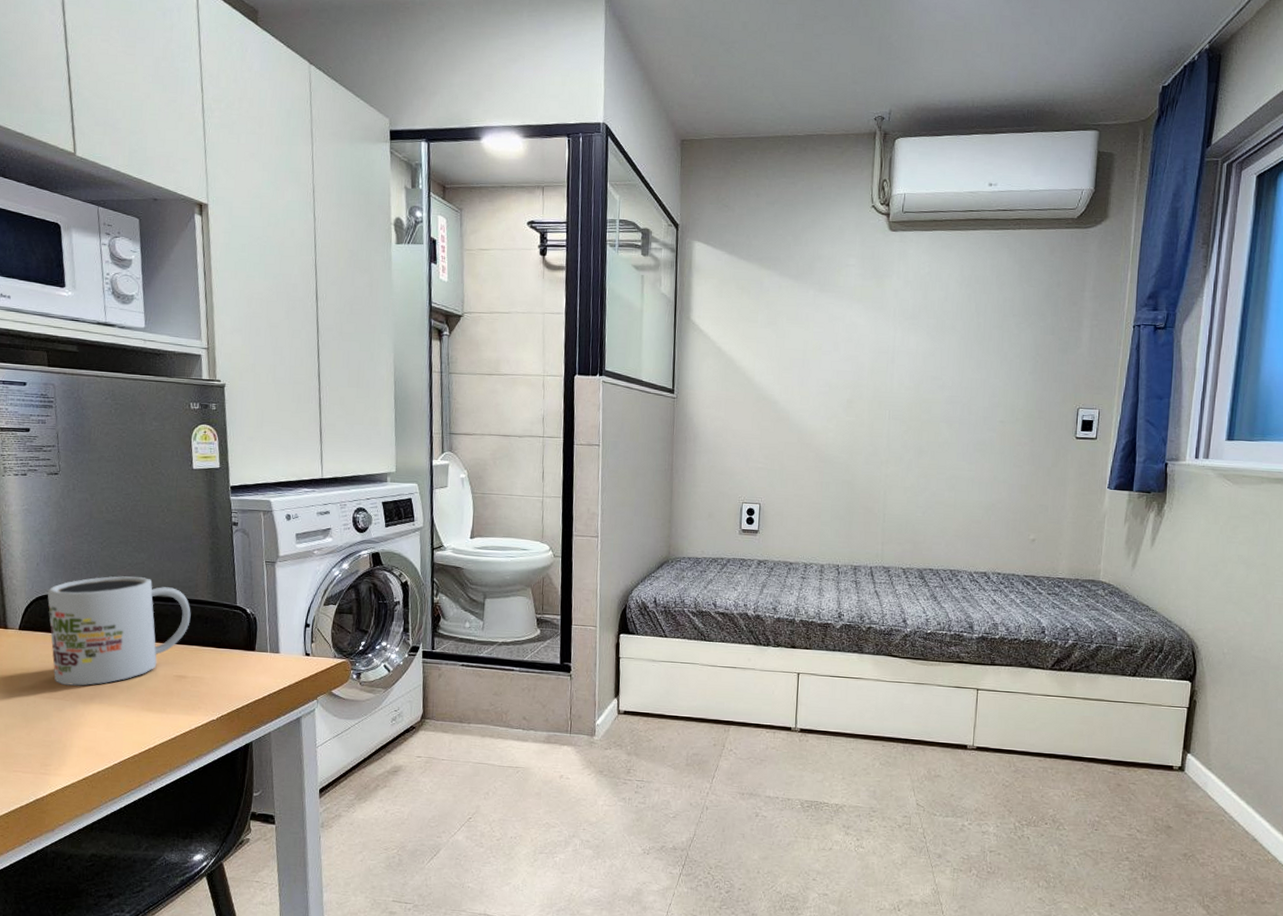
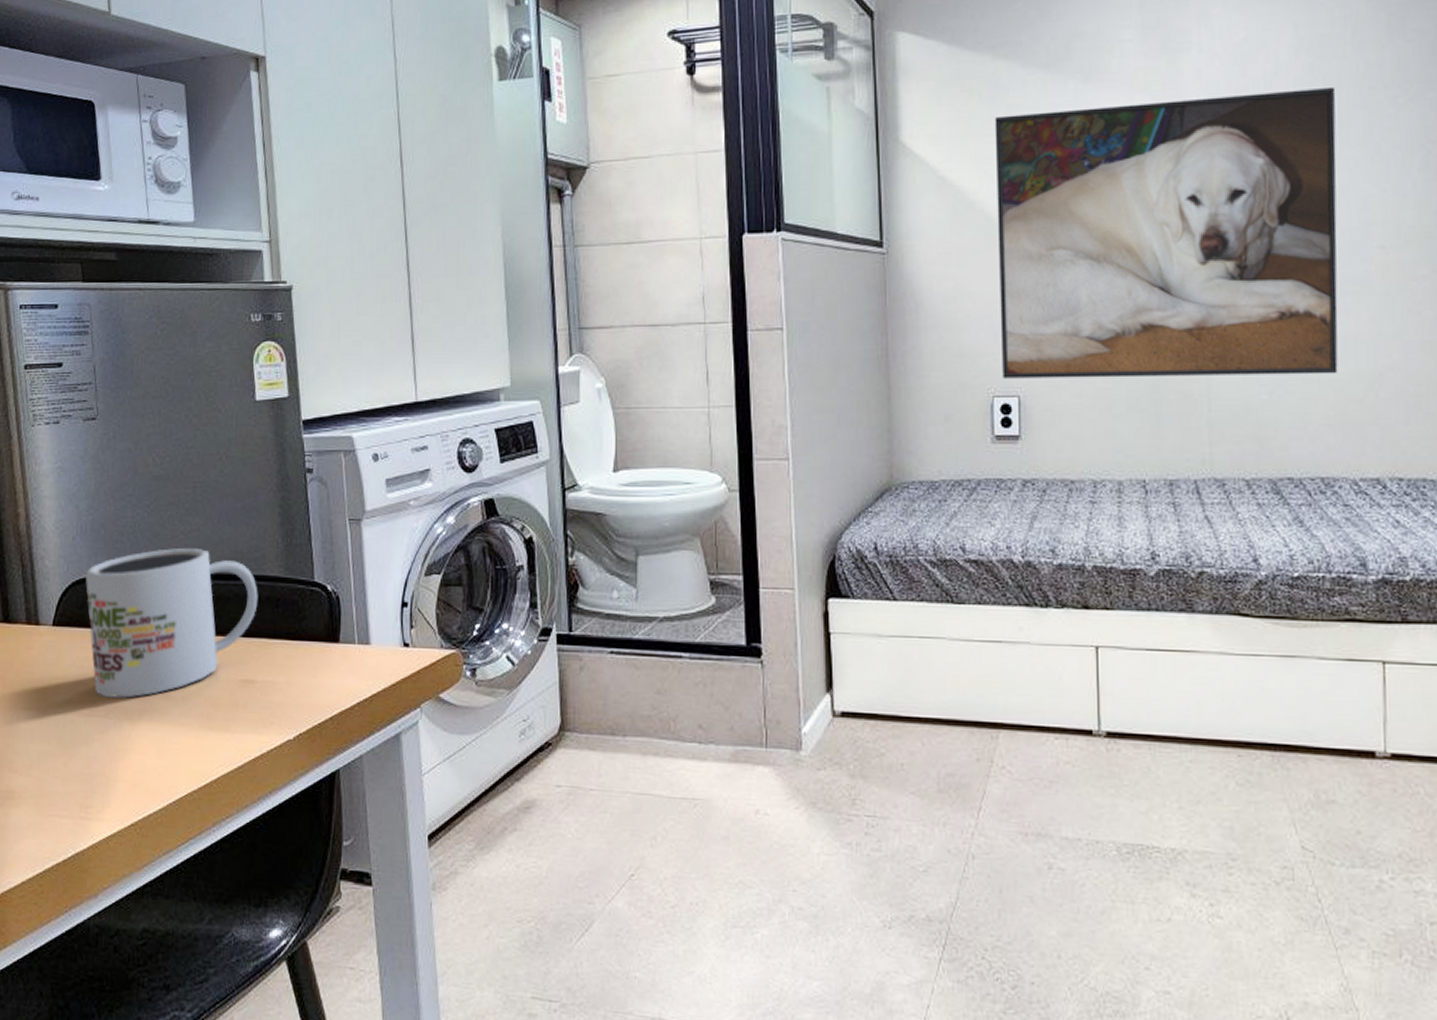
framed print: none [750,309,983,503] -> present [994,86,1338,379]

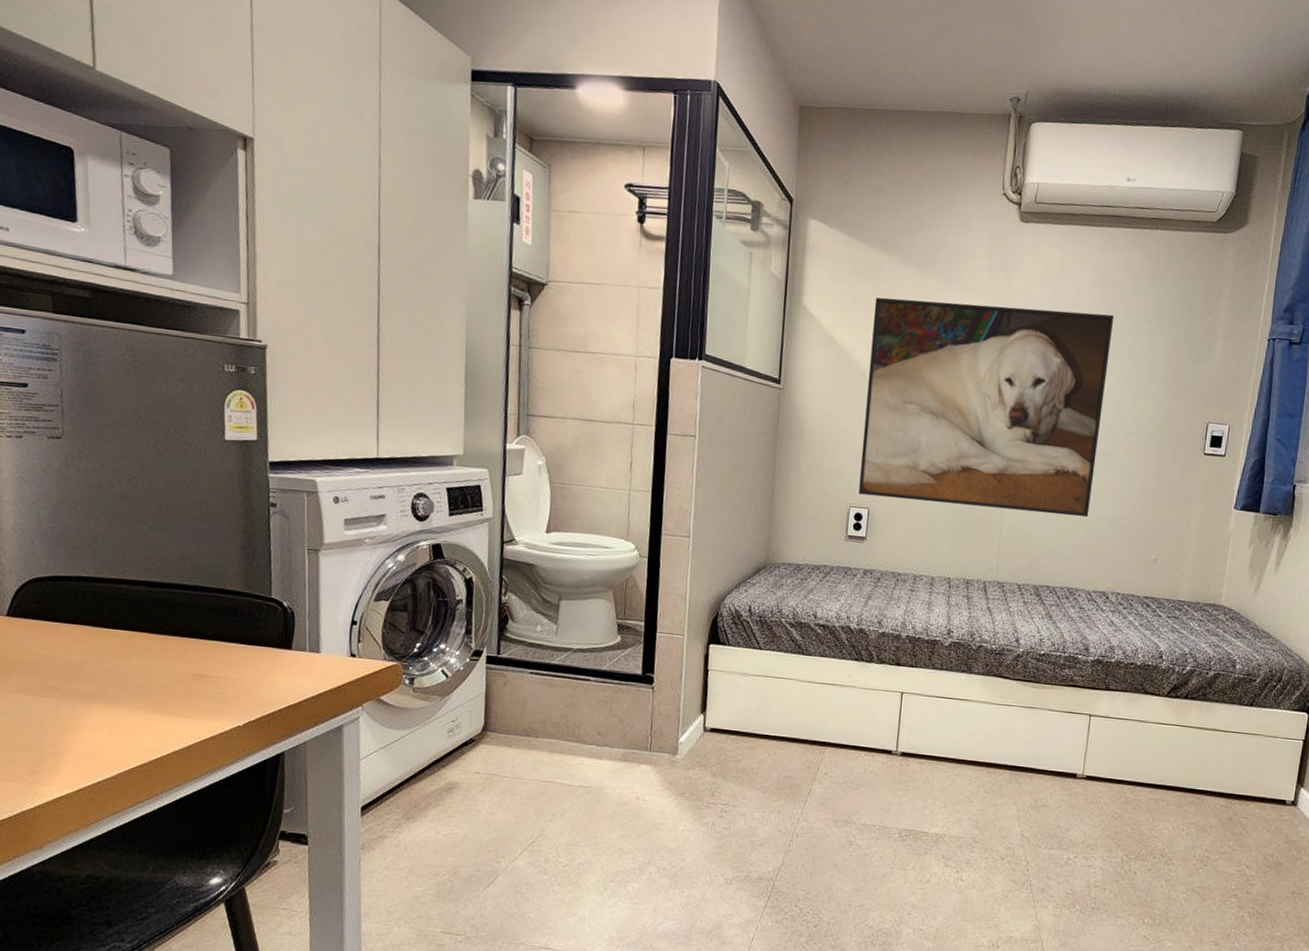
mug: present [85,548,258,698] -> none [43,558,217,683]

